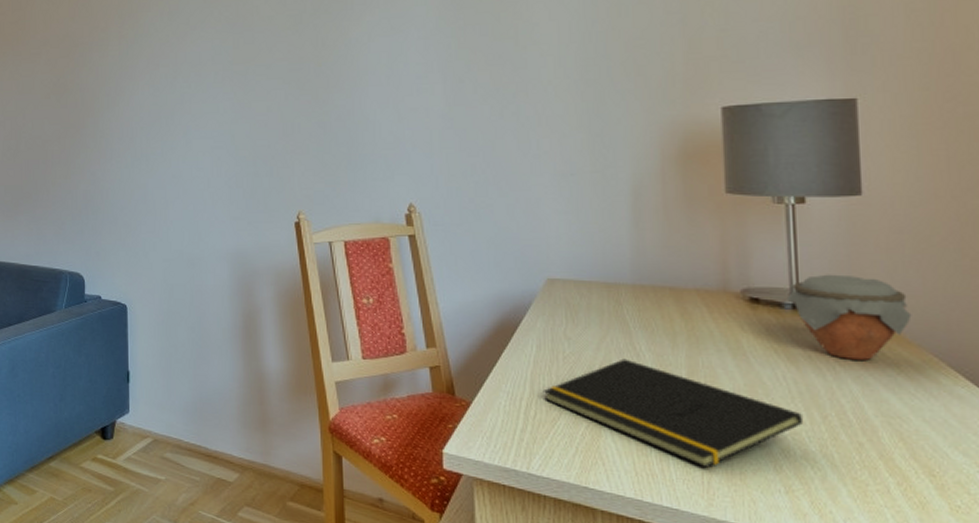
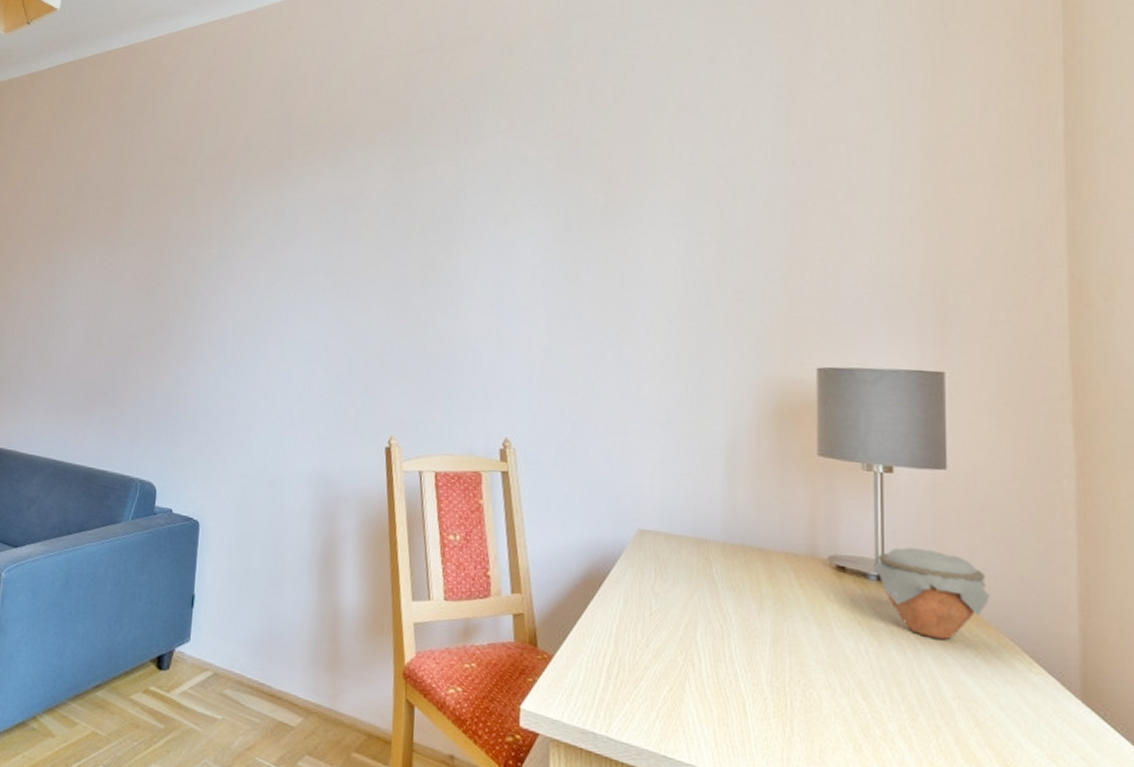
notepad: present [542,358,802,468] -> none [627,619,883,743]

